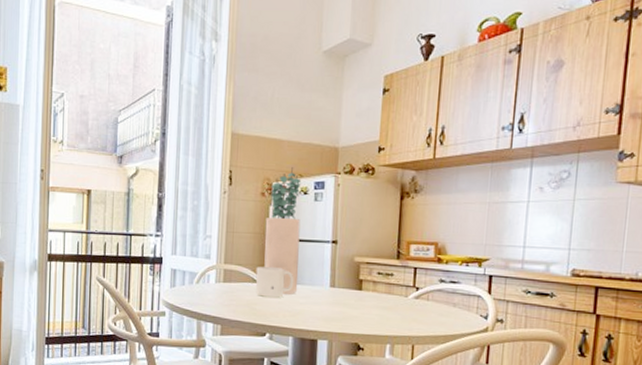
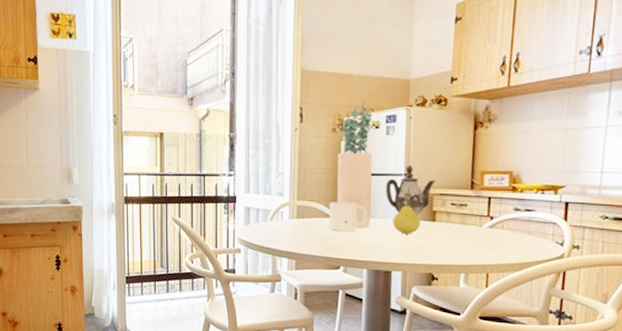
teapot: none [312,231,363,285] -> present [385,164,437,216]
fruit: none [319,267,347,302] -> present [393,199,420,234]

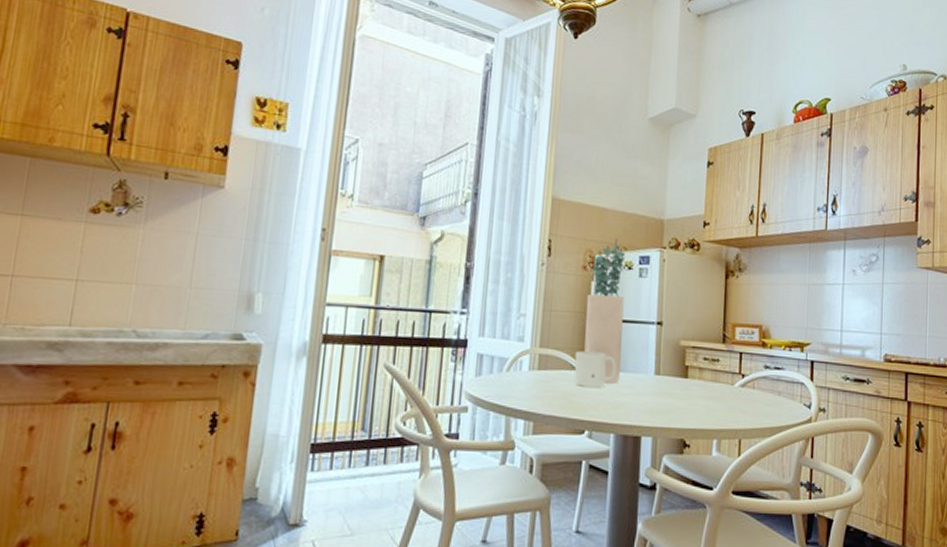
teapot: present [385,164,437,216] -> none [636,312,689,372]
fruit: present [393,199,420,234] -> none [643,352,672,392]

